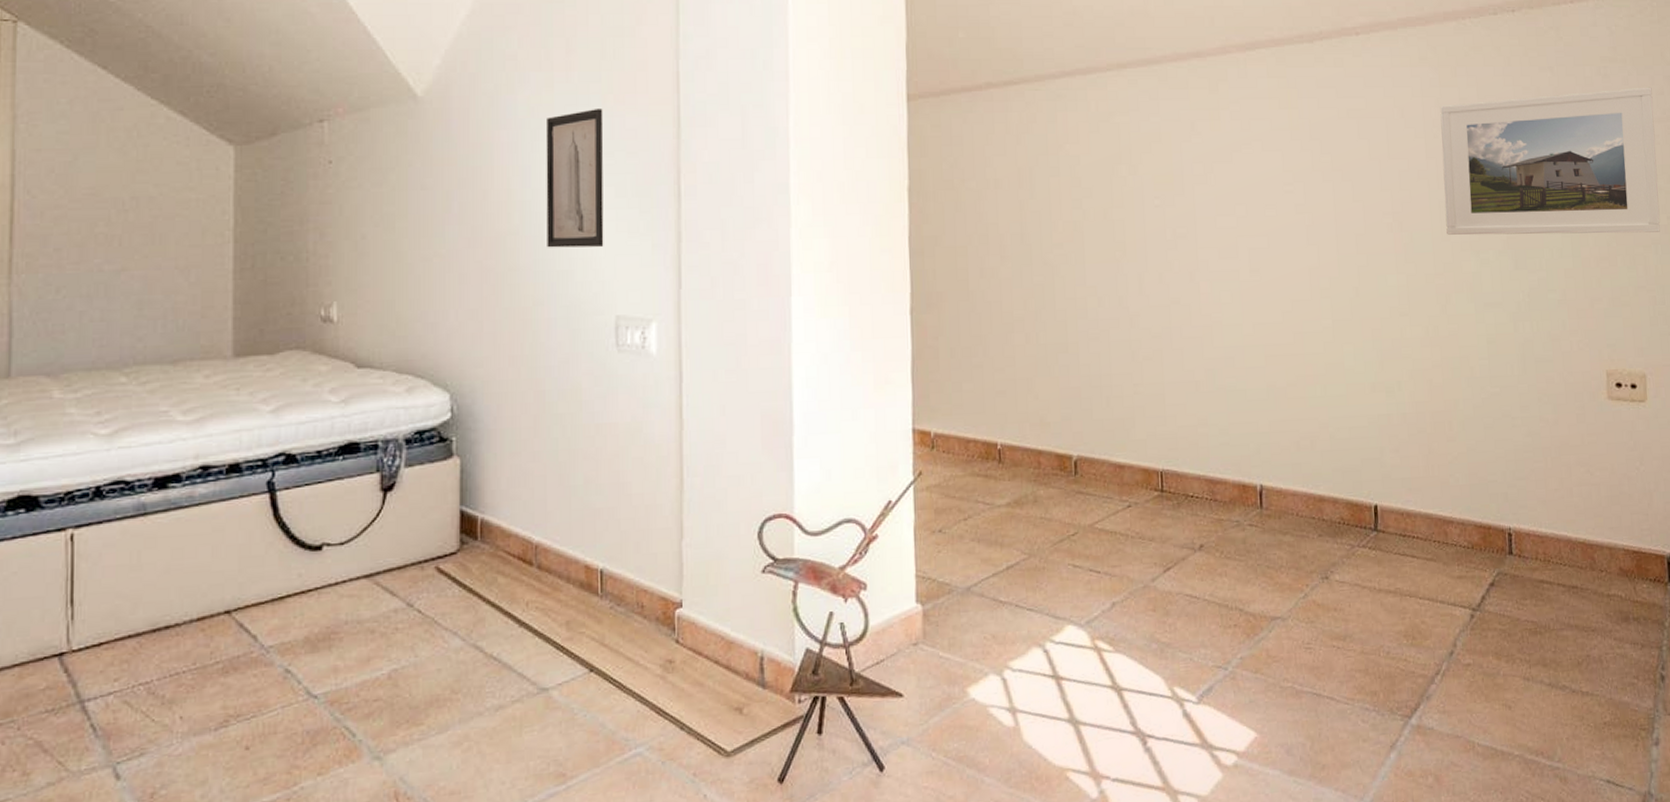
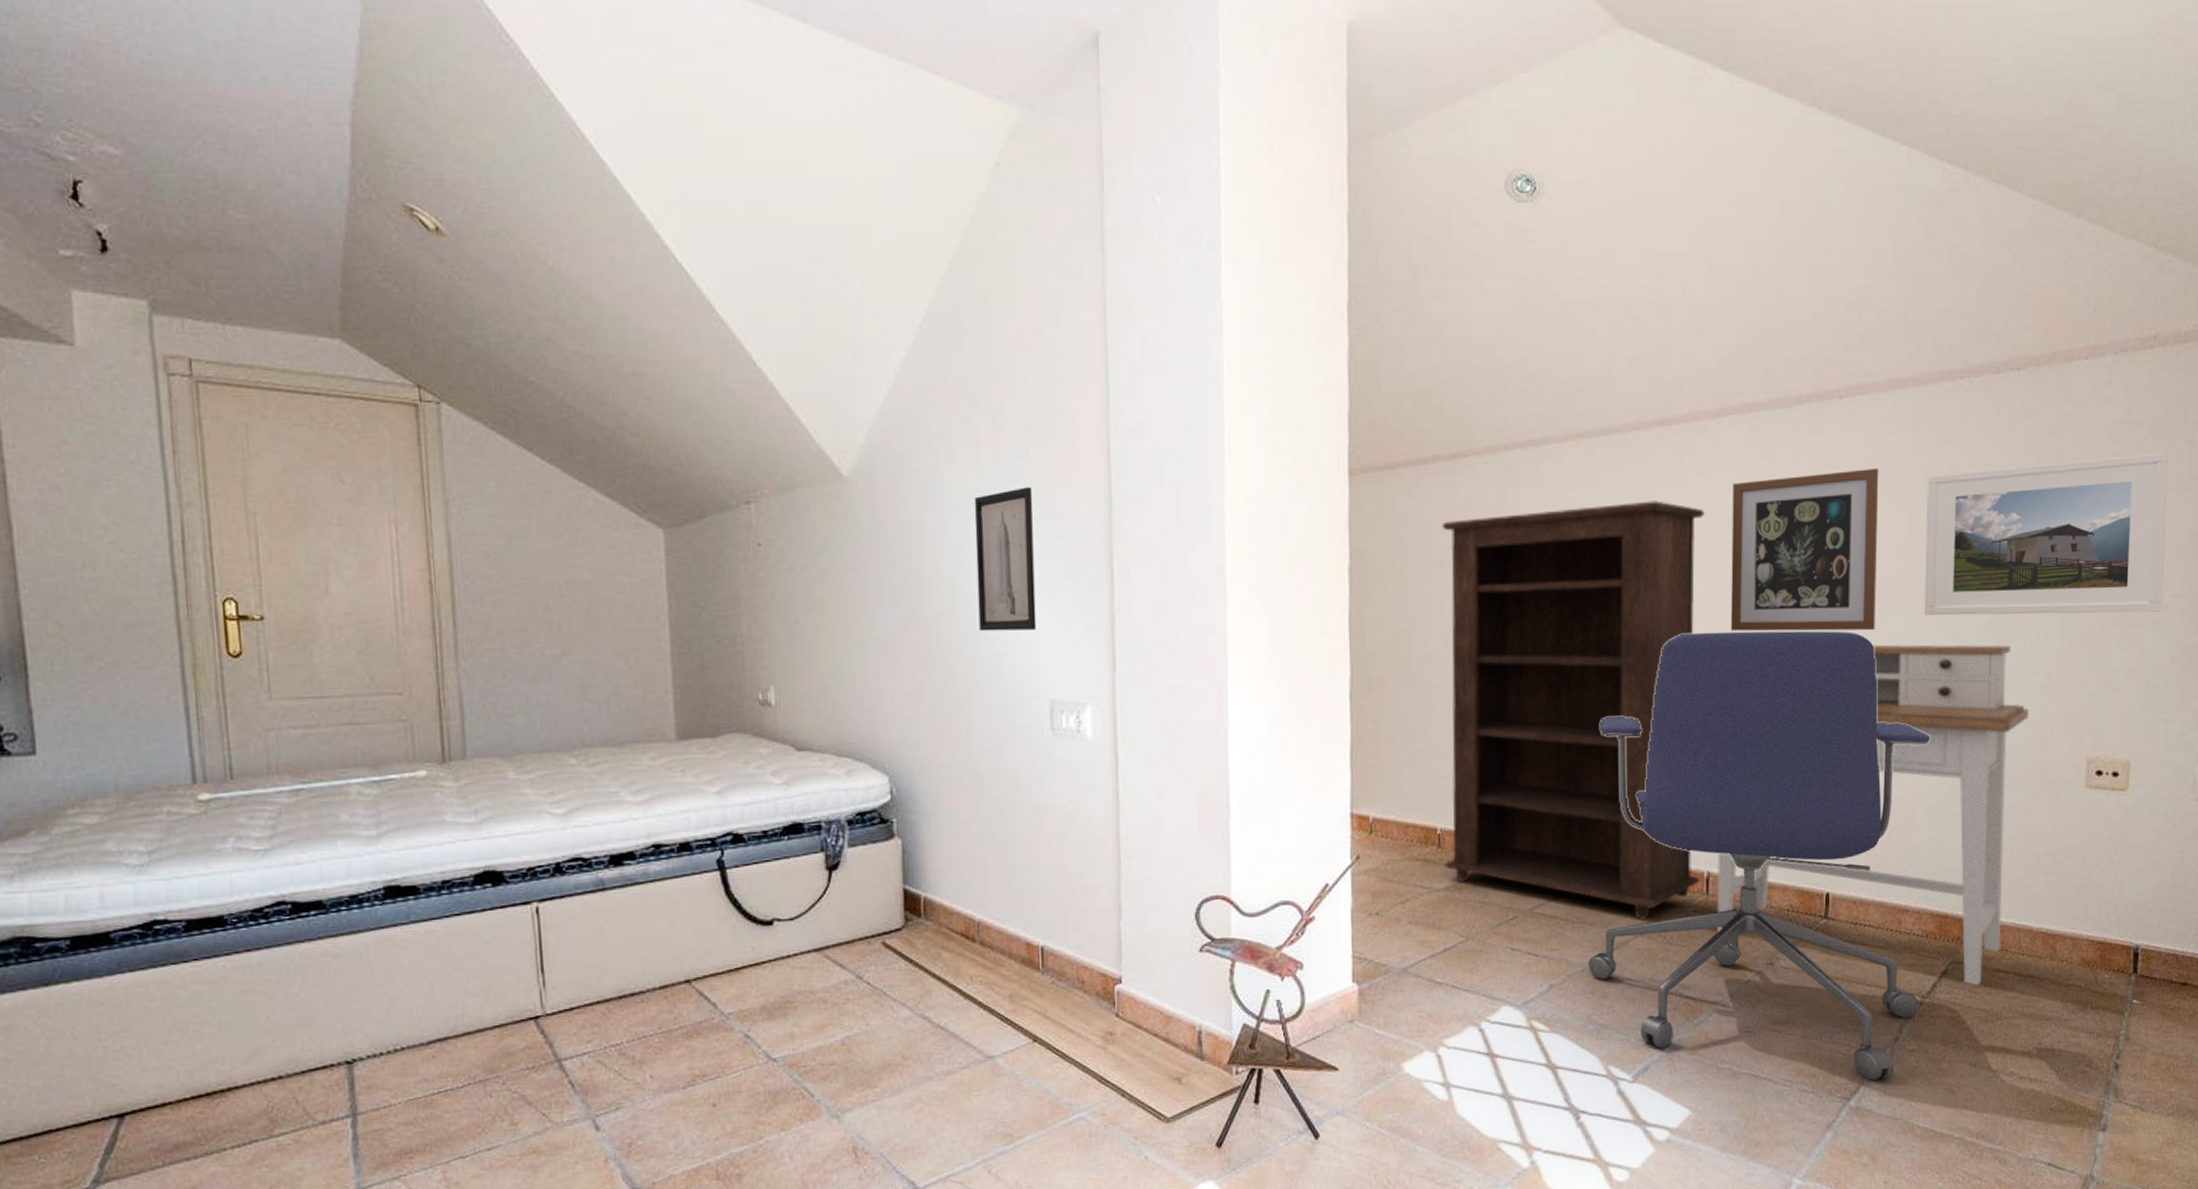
bookshelf: none [995,126,1254,534] -> present [1442,500,1705,919]
office chair: none [1149,249,1471,697] -> present [1588,630,1931,1080]
wall art: none [1264,98,1403,250] -> present [1730,467,1879,632]
desk: none [1269,262,1550,598] -> present [1716,644,2029,986]

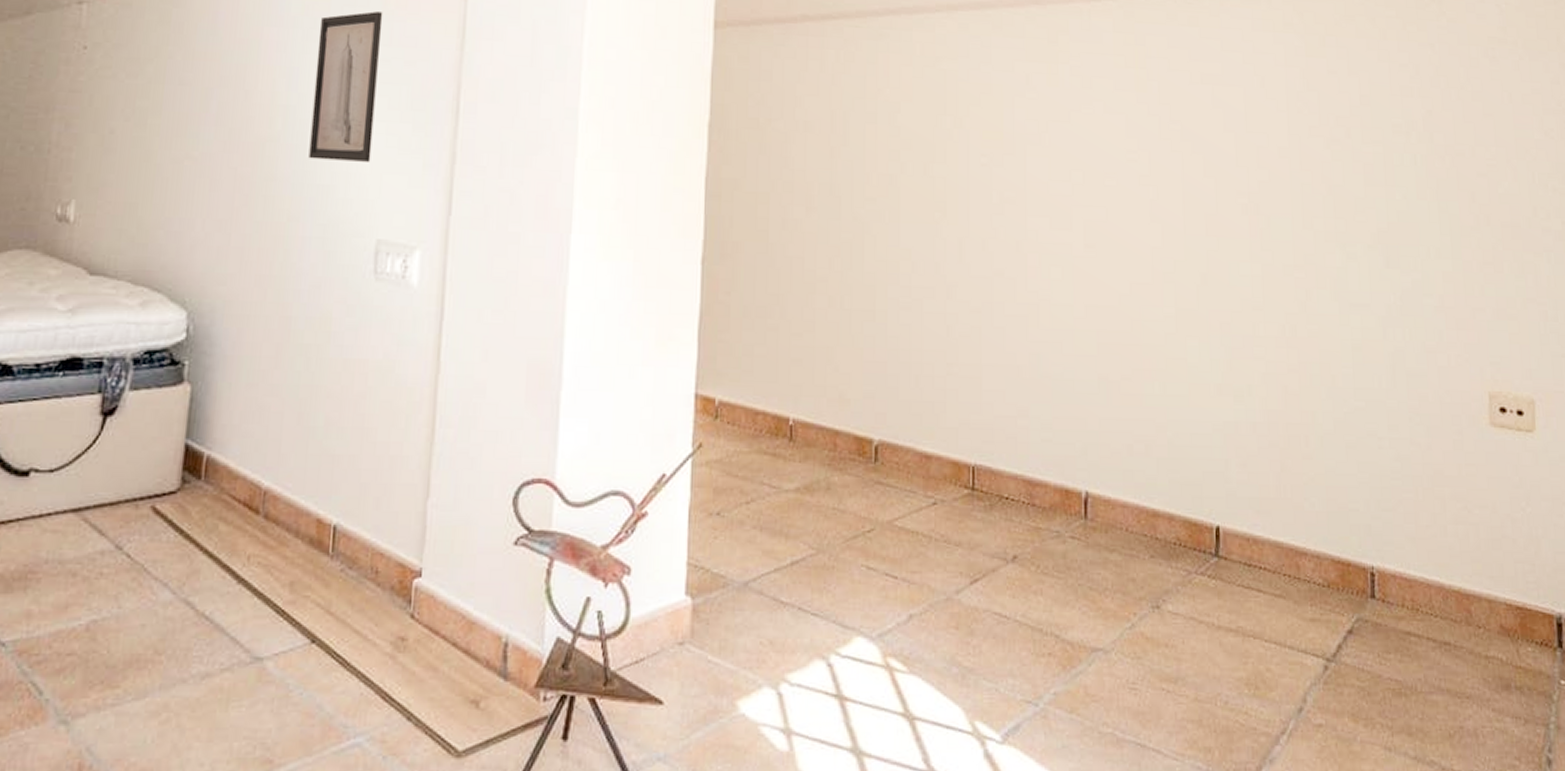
bookshelf: present [1442,500,1705,919] -> none [795,79,1080,542]
office chair: present [1588,630,1931,1080] -> none [953,221,1324,759]
desk: present [1716,644,2029,986] -> none [1095,250,1424,651]
wall art: present [1730,467,1879,632] -> none [1107,65,1259,235]
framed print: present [1924,452,2169,616] -> none [1305,74,1554,238]

